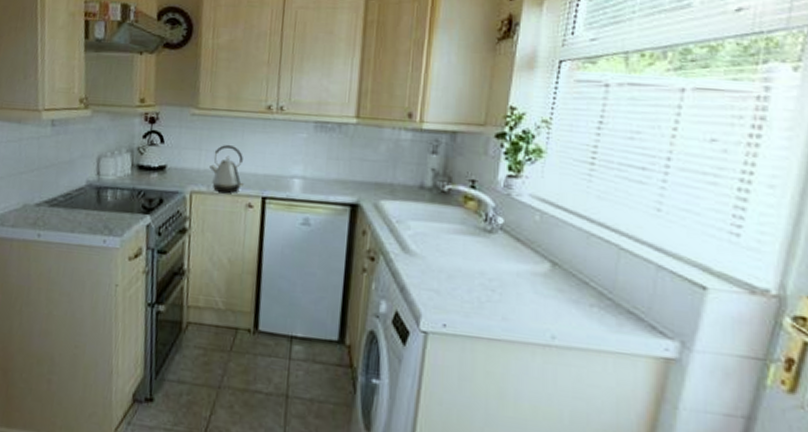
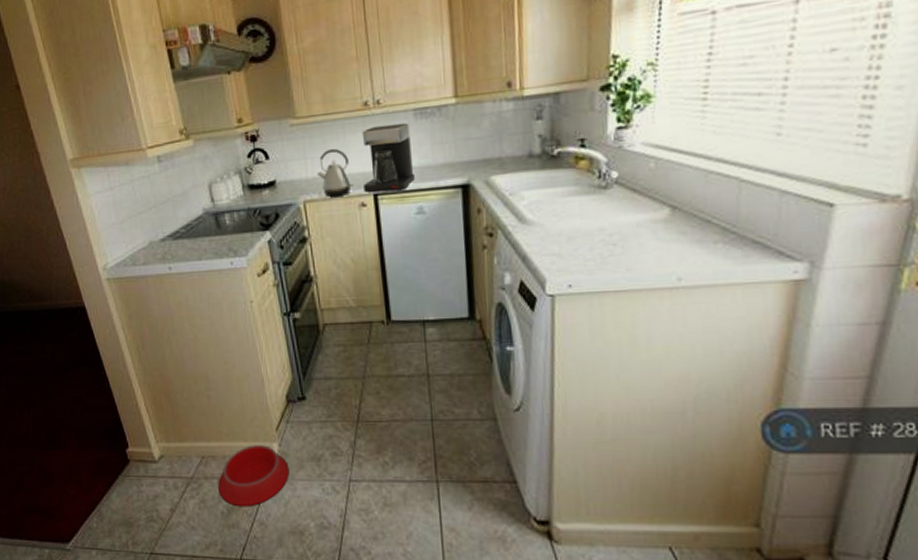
coffee maker: none [253,130,308,199] -> present [361,122,415,192]

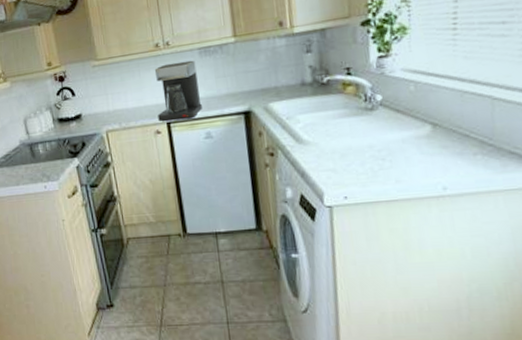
kettle: present [317,148,355,197] -> none [117,84,150,126]

